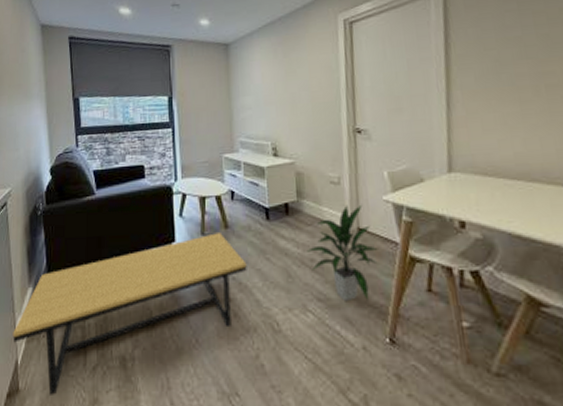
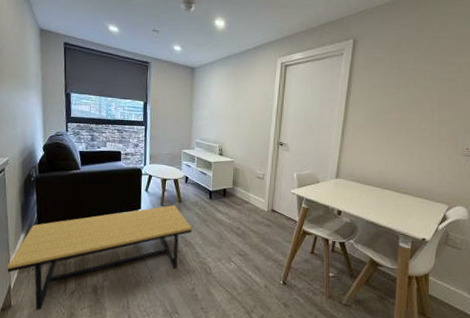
indoor plant: present [307,204,378,302] -> none [235,193,283,257]

